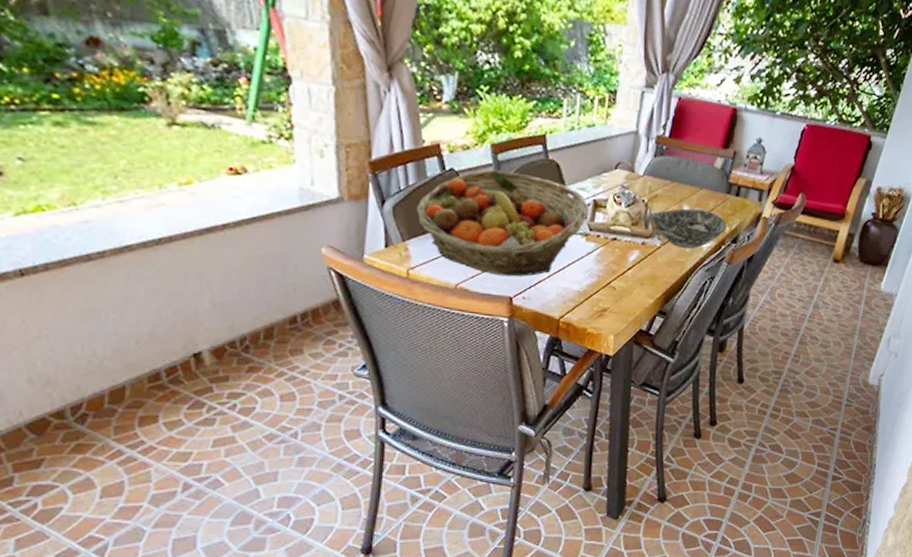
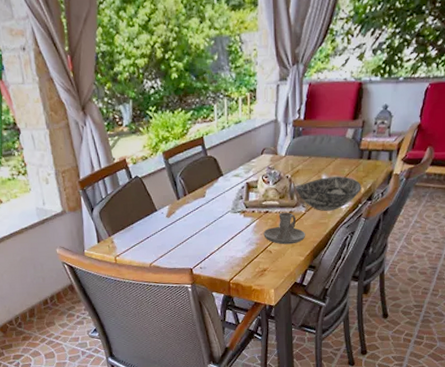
fruit basket: present [415,169,588,277] -> none [115,171,243,253]
candle holder: none [608,242,659,283] -> present [263,212,306,245]

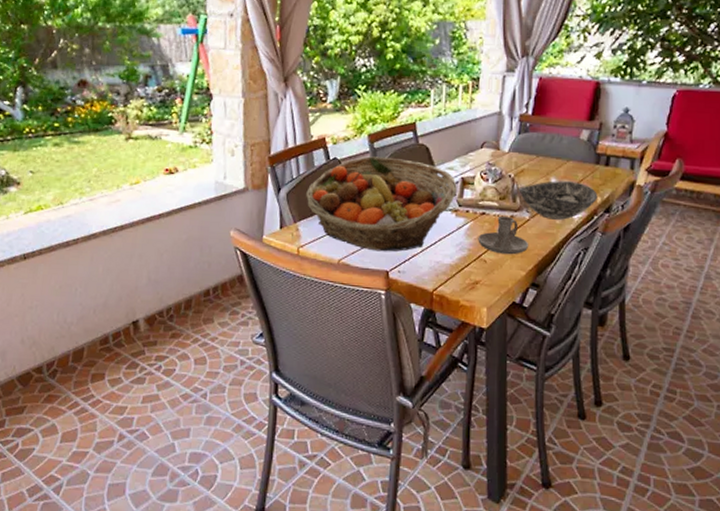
fruit basket: none [115,171,243,253] -> present [305,156,457,252]

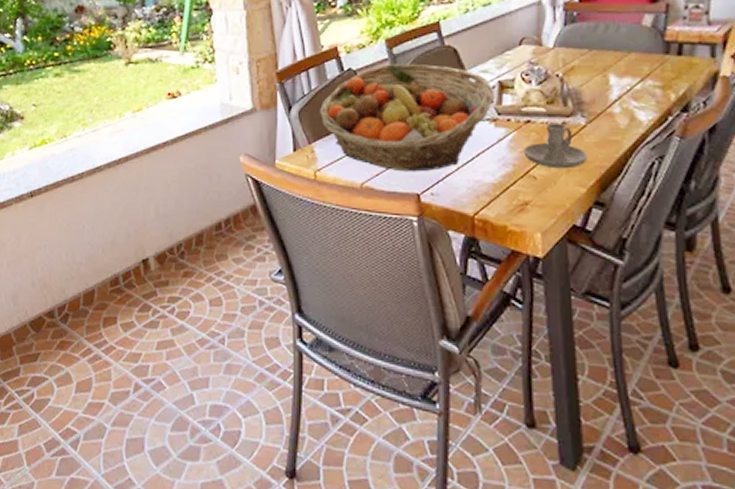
bowl: present [519,181,598,220] -> none [569,77,671,124]

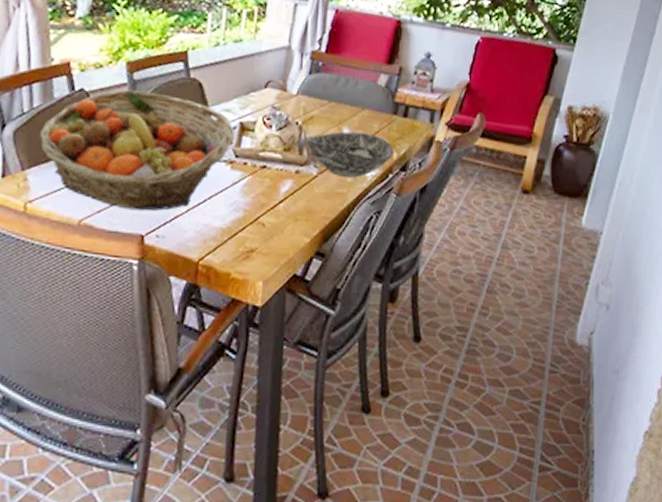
candle holder: present [523,122,588,169] -> none [256,170,316,218]
bowl: none [569,77,671,124] -> present [306,131,394,178]

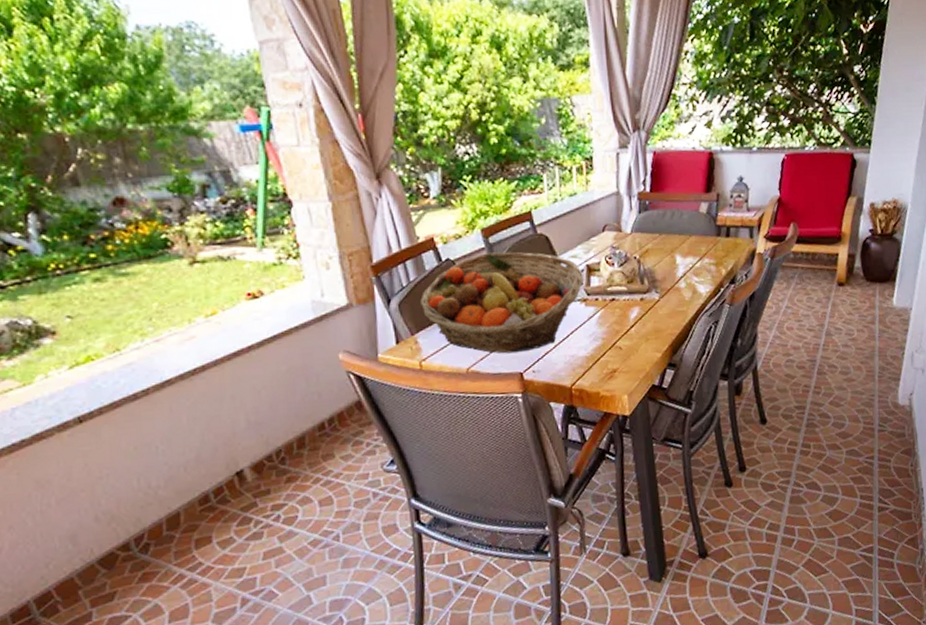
bowl: present [306,131,394,178] -> none [645,256,722,297]

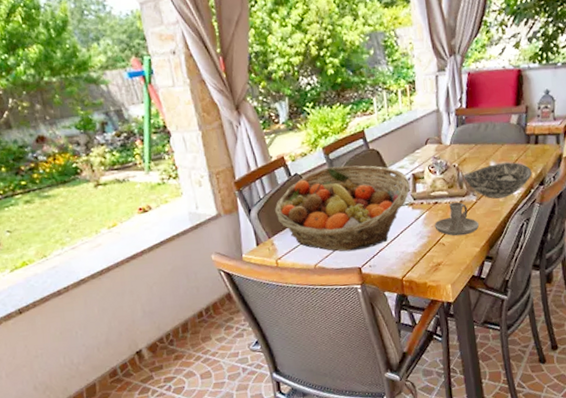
candle holder: none [610,299,662,339] -> present [434,201,480,236]
bowl: none [645,256,722,297] -> present [463,162,532,199]

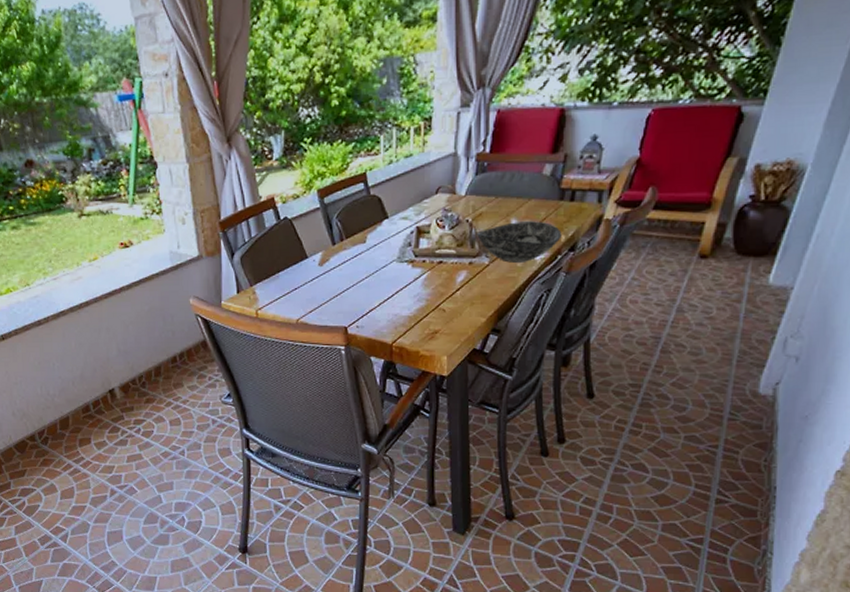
fruit basket: present [274,165,410,252] -> none [258,212,412,309]
candle holder: present [434,201,480,236] -> none [436,262,489,302]

